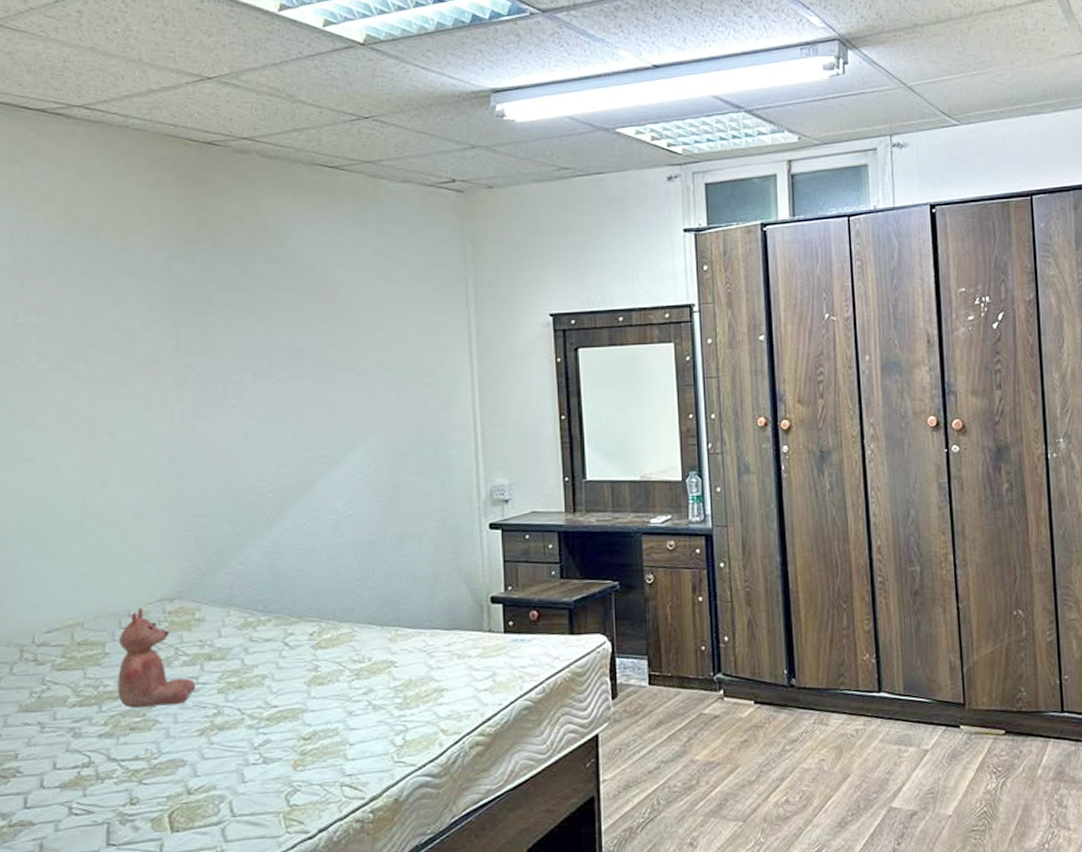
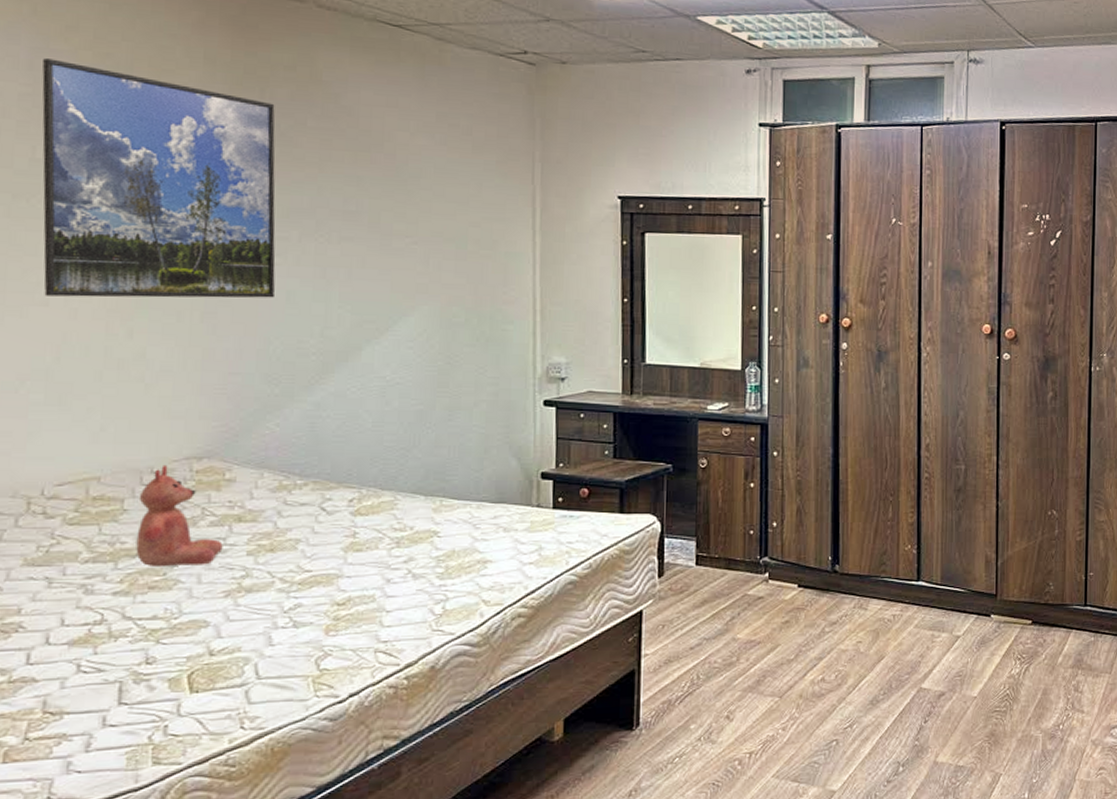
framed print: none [21,229,233,452] -> present [42,58,276,298]

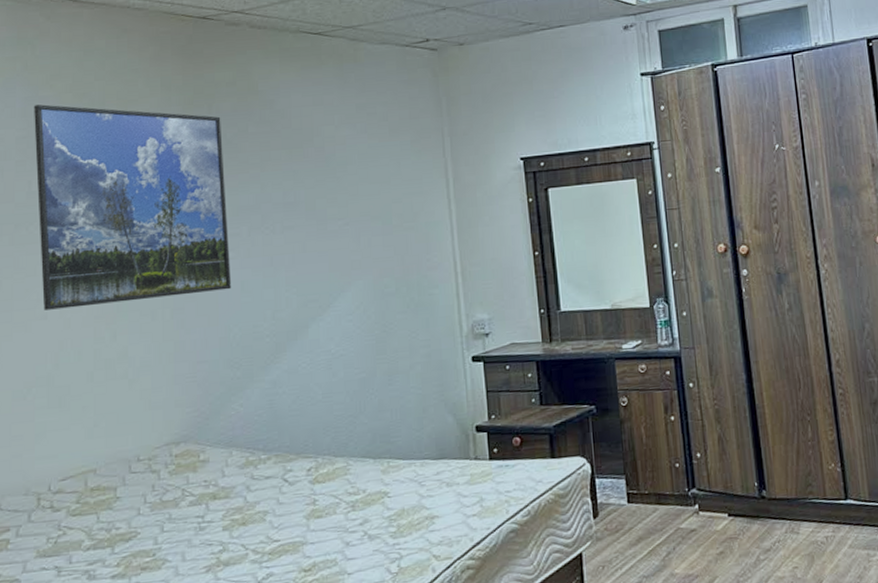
teddy bear: present [136,464,223,566] -> none [129,452,202,549]

